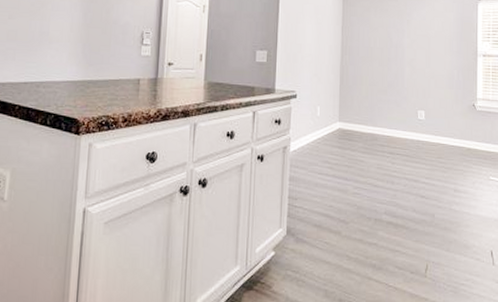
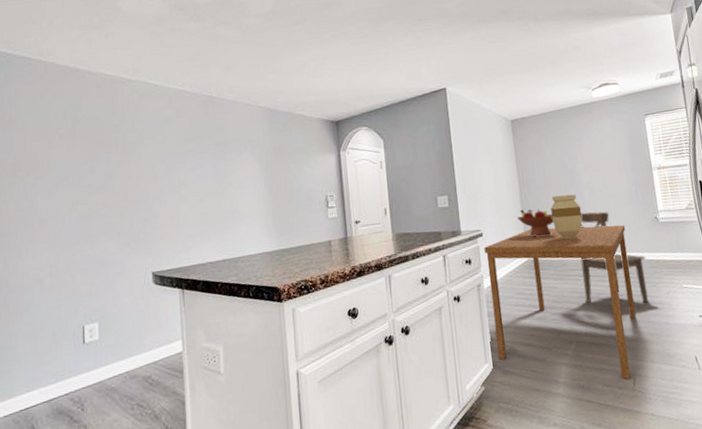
dining table: none [293,98,442,266] -> present [484,225,636,380]
fruit bowl: none [335,76,371,107] -> present [517,209,554,237]
vase: none [369,68,401,114] -> present [550,194,582,240]
dining chair: none [390,89,457,190] -> present [580,211,649,303]

